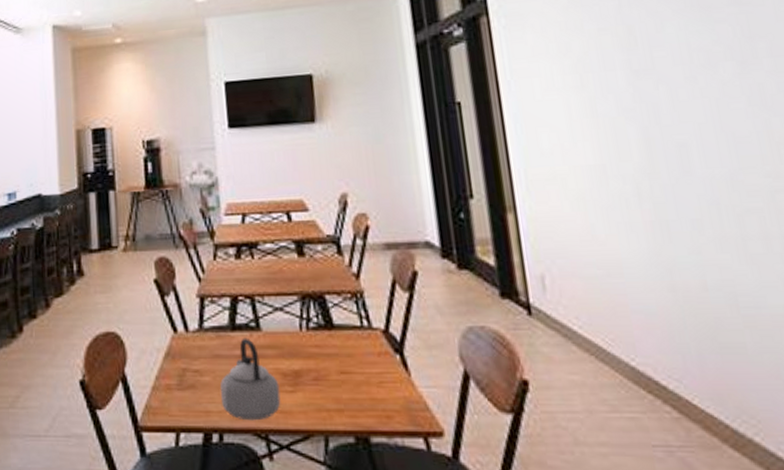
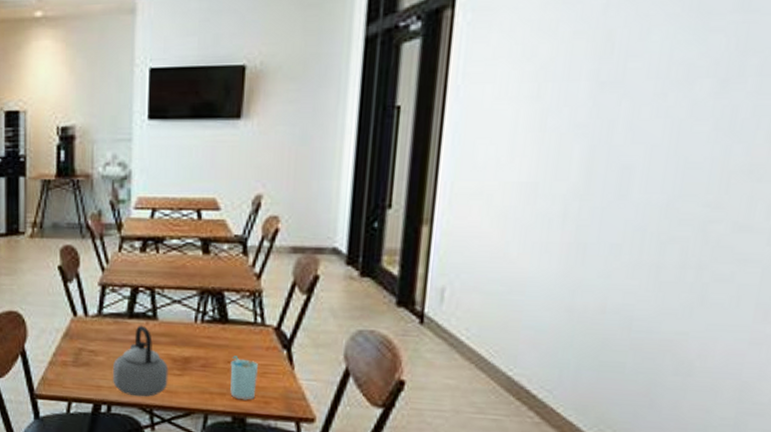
cup: none [343,365,375,416] -> present [230,356,258,400]

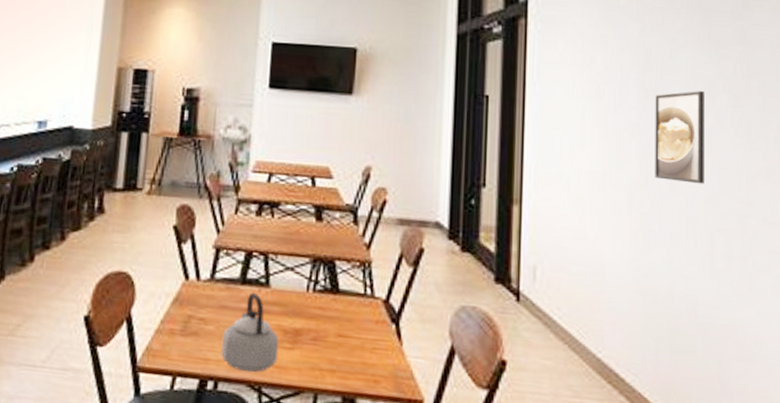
cup: present [230,356,258,400] -> none [340,329,368,379]
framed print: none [599,78,680,189] -> present [655,91,704,184]

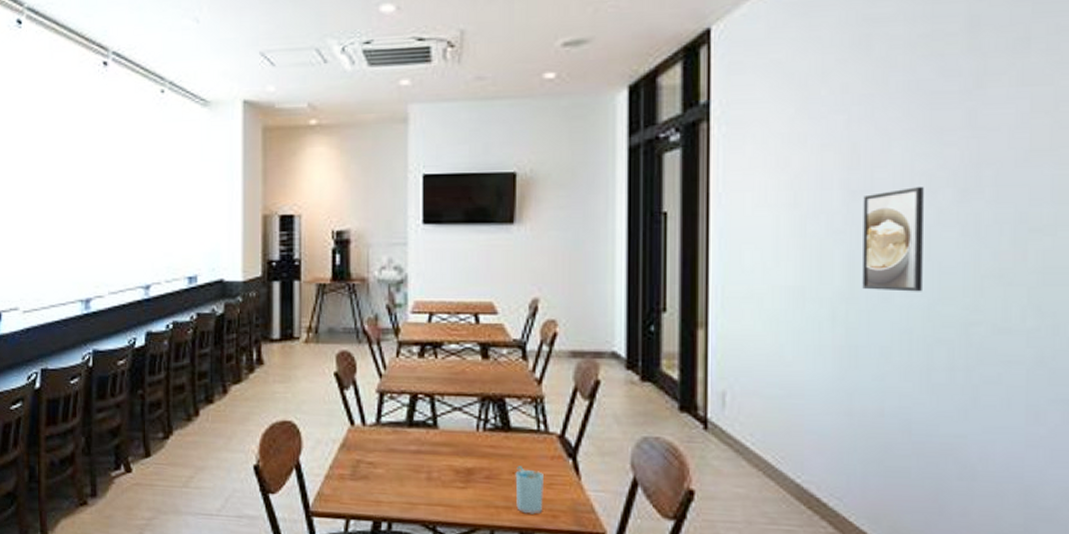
teapot: present [221,292,279,373] -> none [393,434,451,513]
cup: none [340,329,368,379] -> present [515,466,544,514]

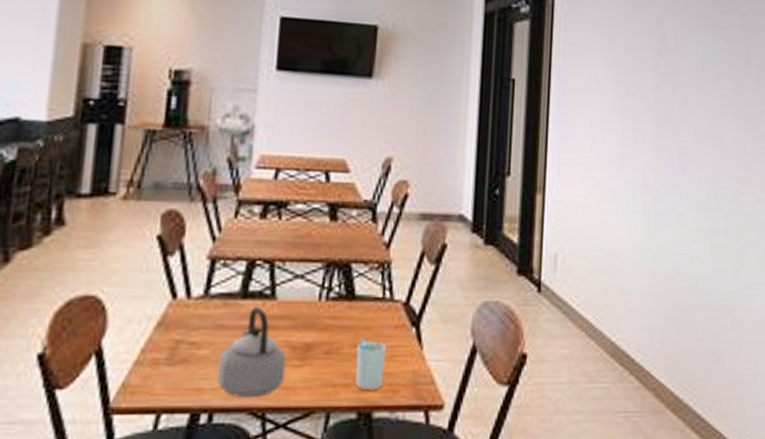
teapot: none [393,434,451,513] -> present [217,306,287,398]
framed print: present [862,187,924,292] -> none [666,75,711,166]

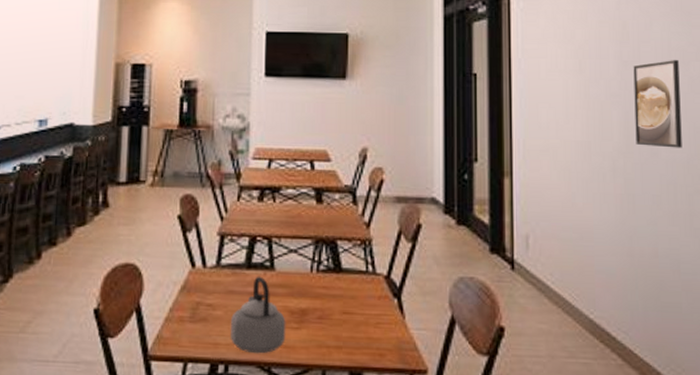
cup: present [356,338,386,391] -> none [345,306,371,353]
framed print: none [666,75,711,166] -> present [633,60,682,148]

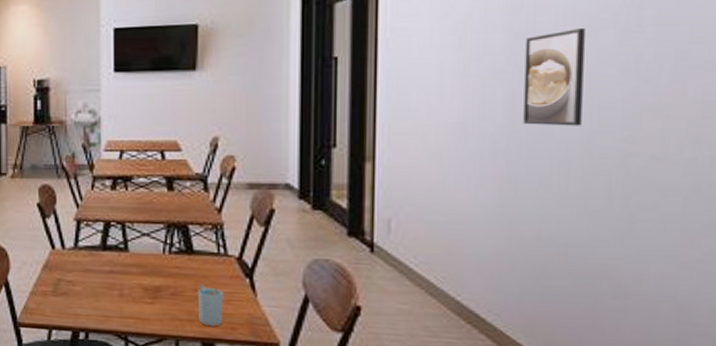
teapot: present [231,276,286,354] -> none [90,257,141,325]
cup: none [345,306,371,353] -> present [197,284,223,327]

